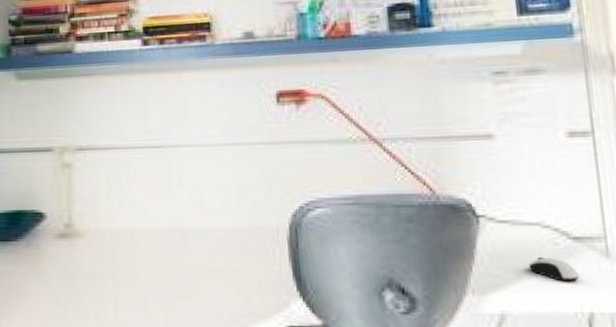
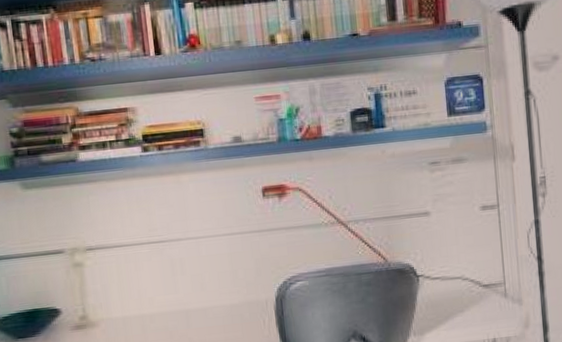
computer mouse: present [528,258,580,282] -> none [453,301,487,318]

